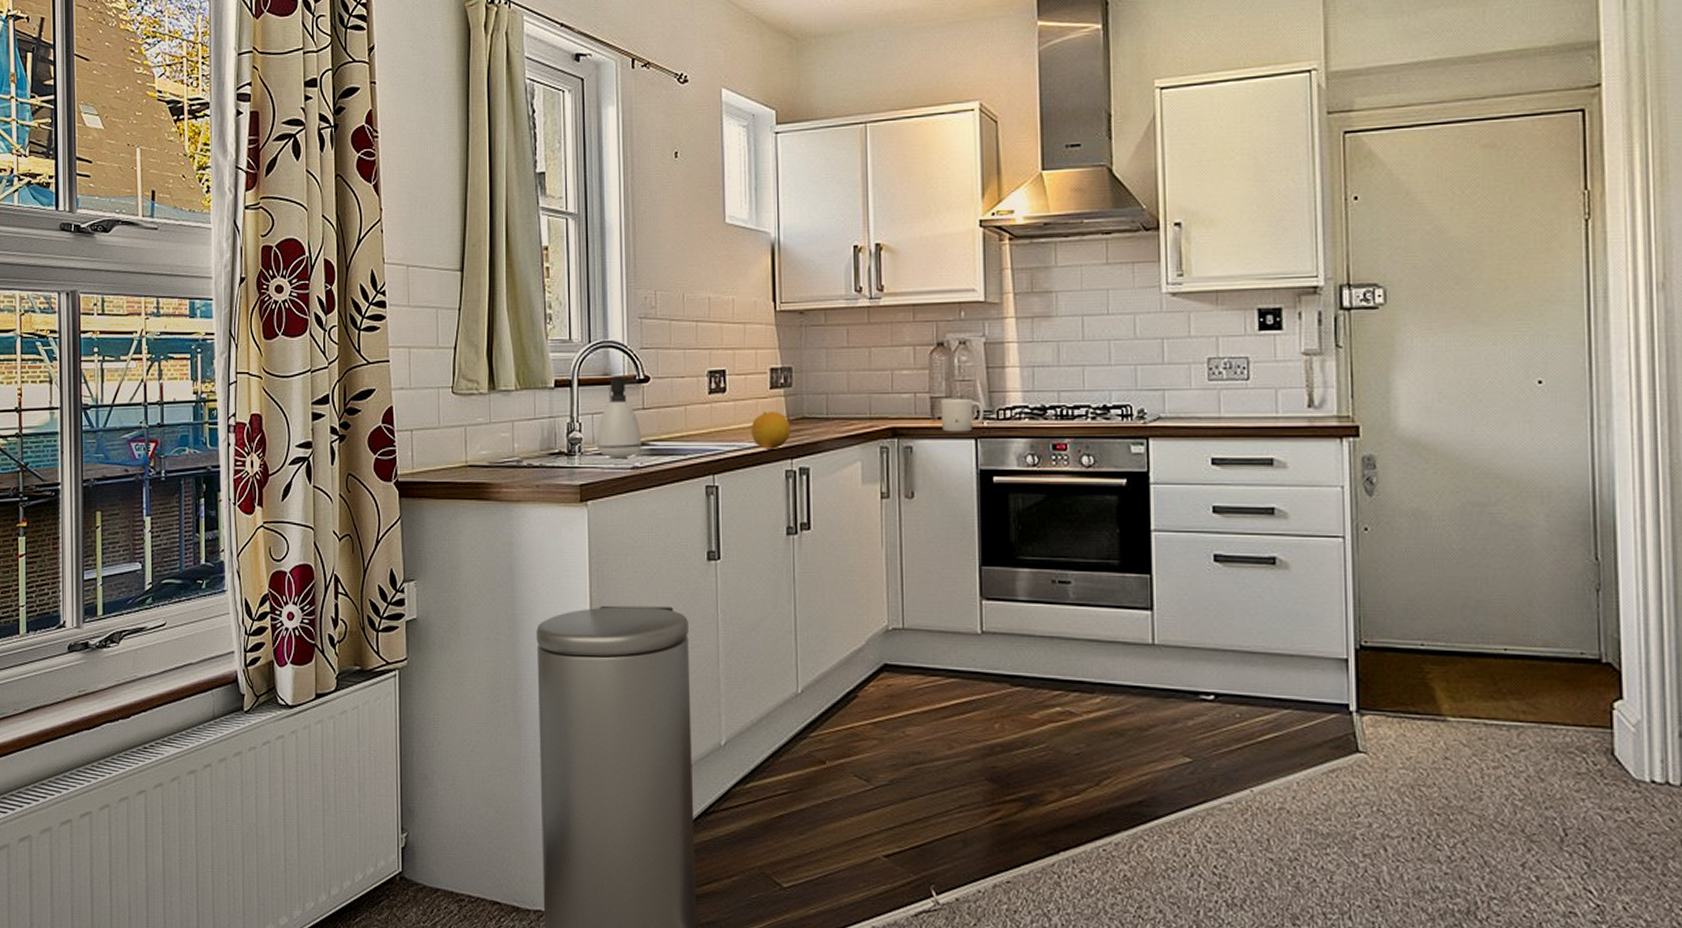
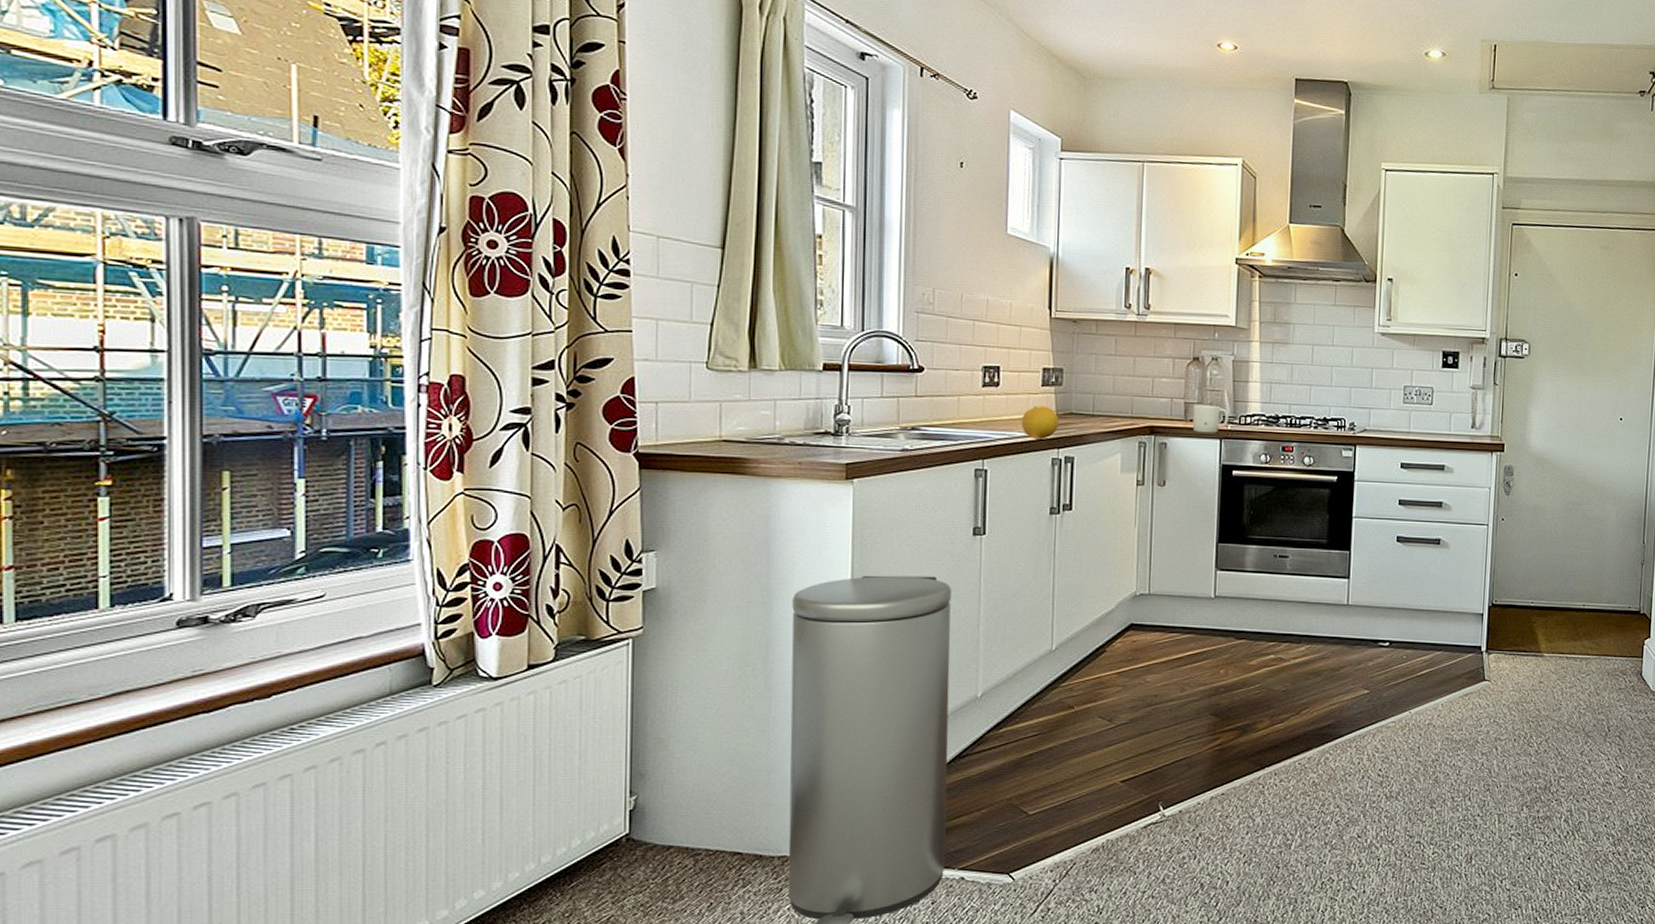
soap dispenser: present [597,376,642,459] -> none [866,364,913,441]

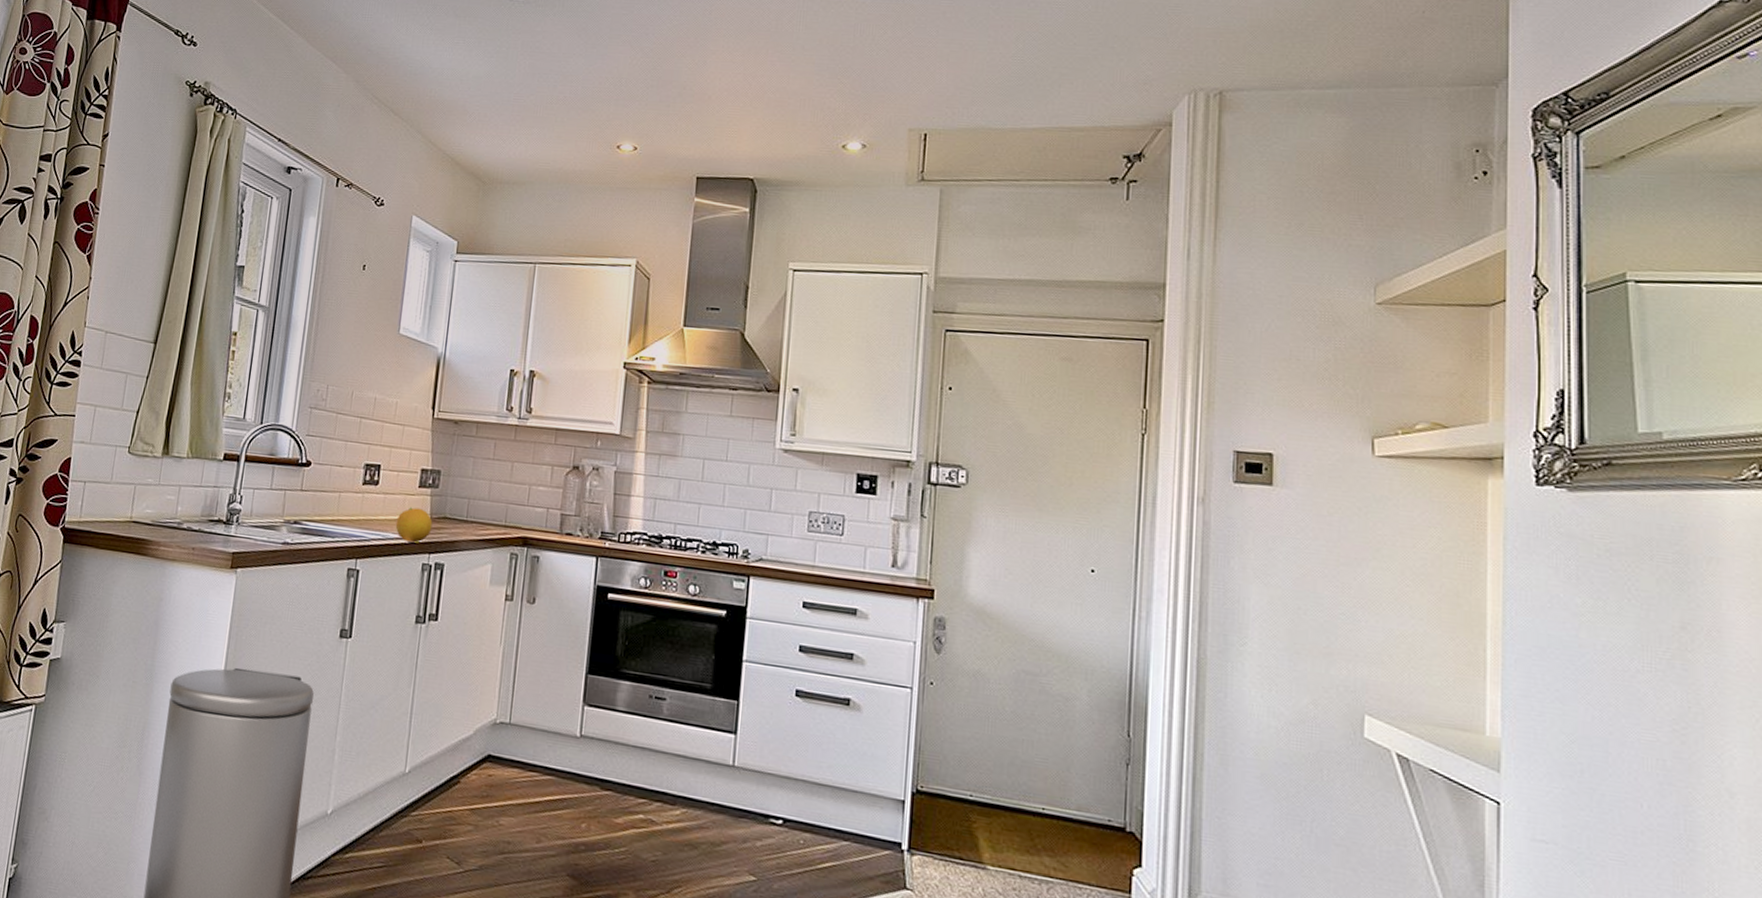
mug: present [1192,404,1229,433] -> none [567,517,607,550]

